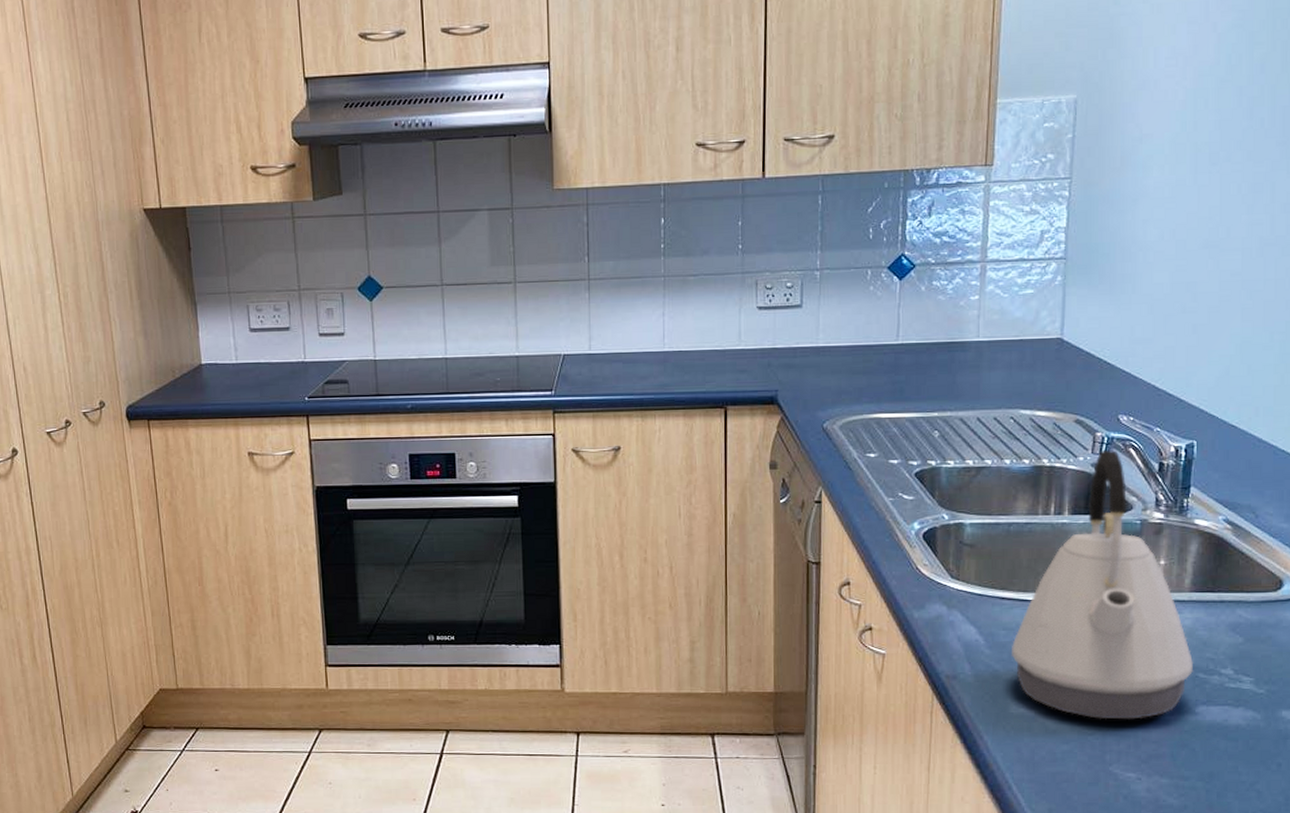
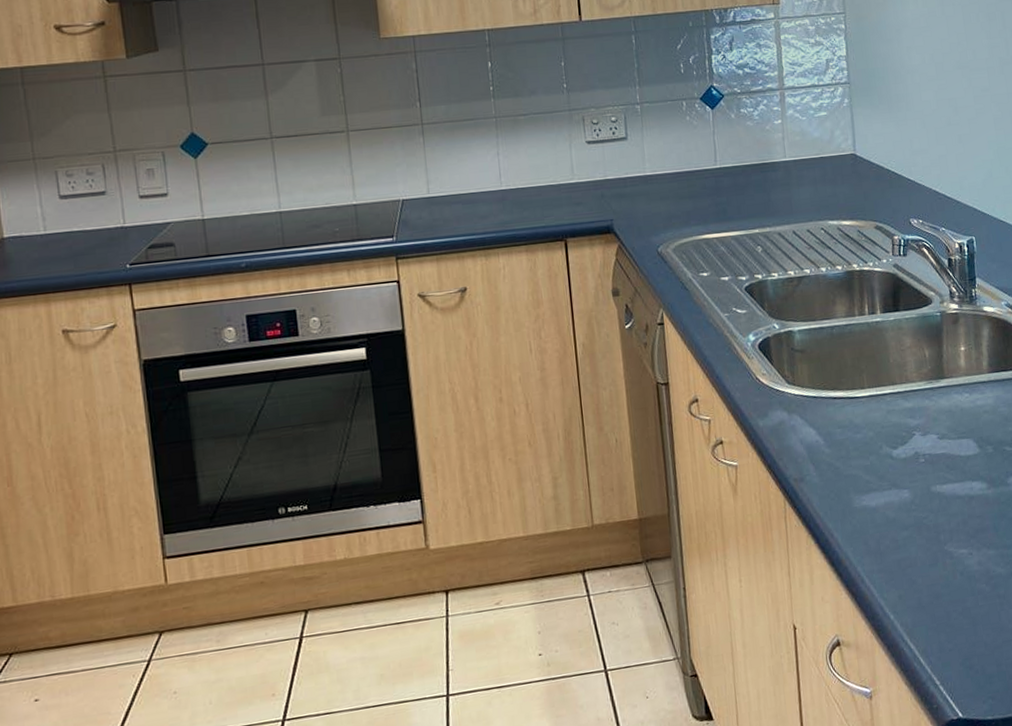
kettle: present [1012,449,1194,720] -> none [848,250,1001,503]

